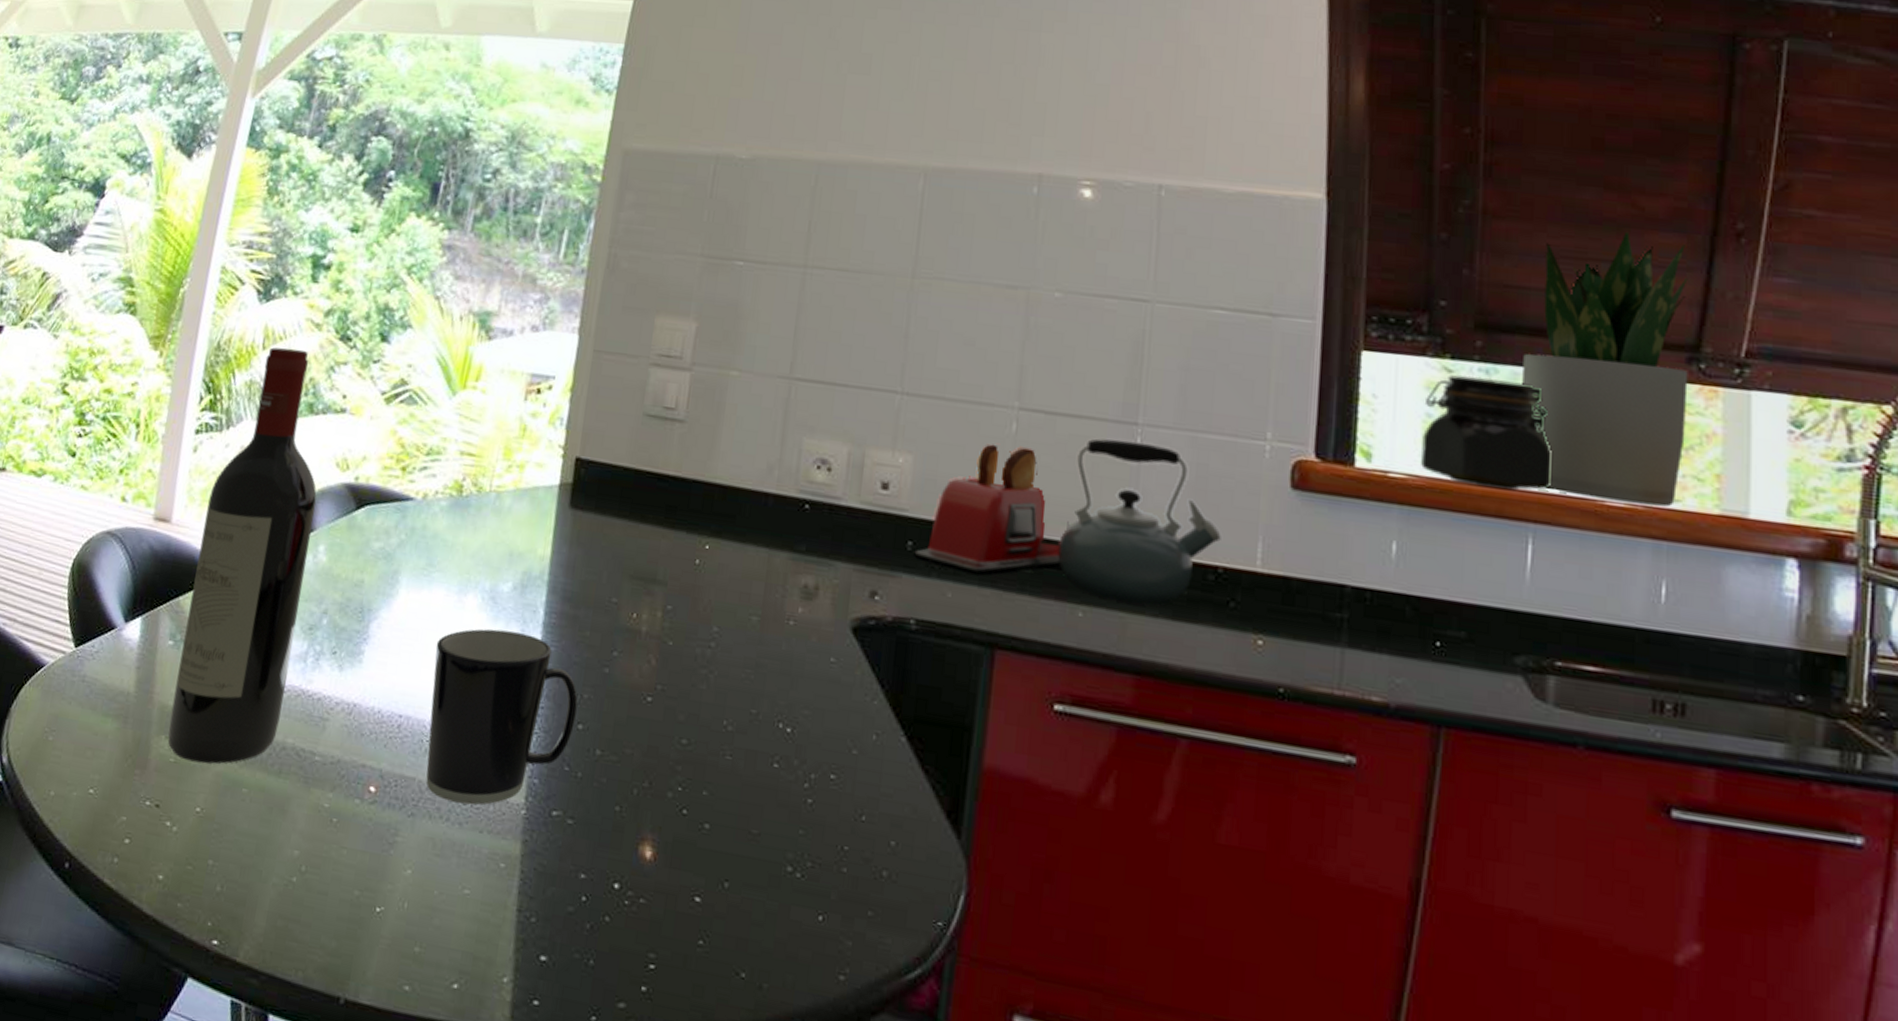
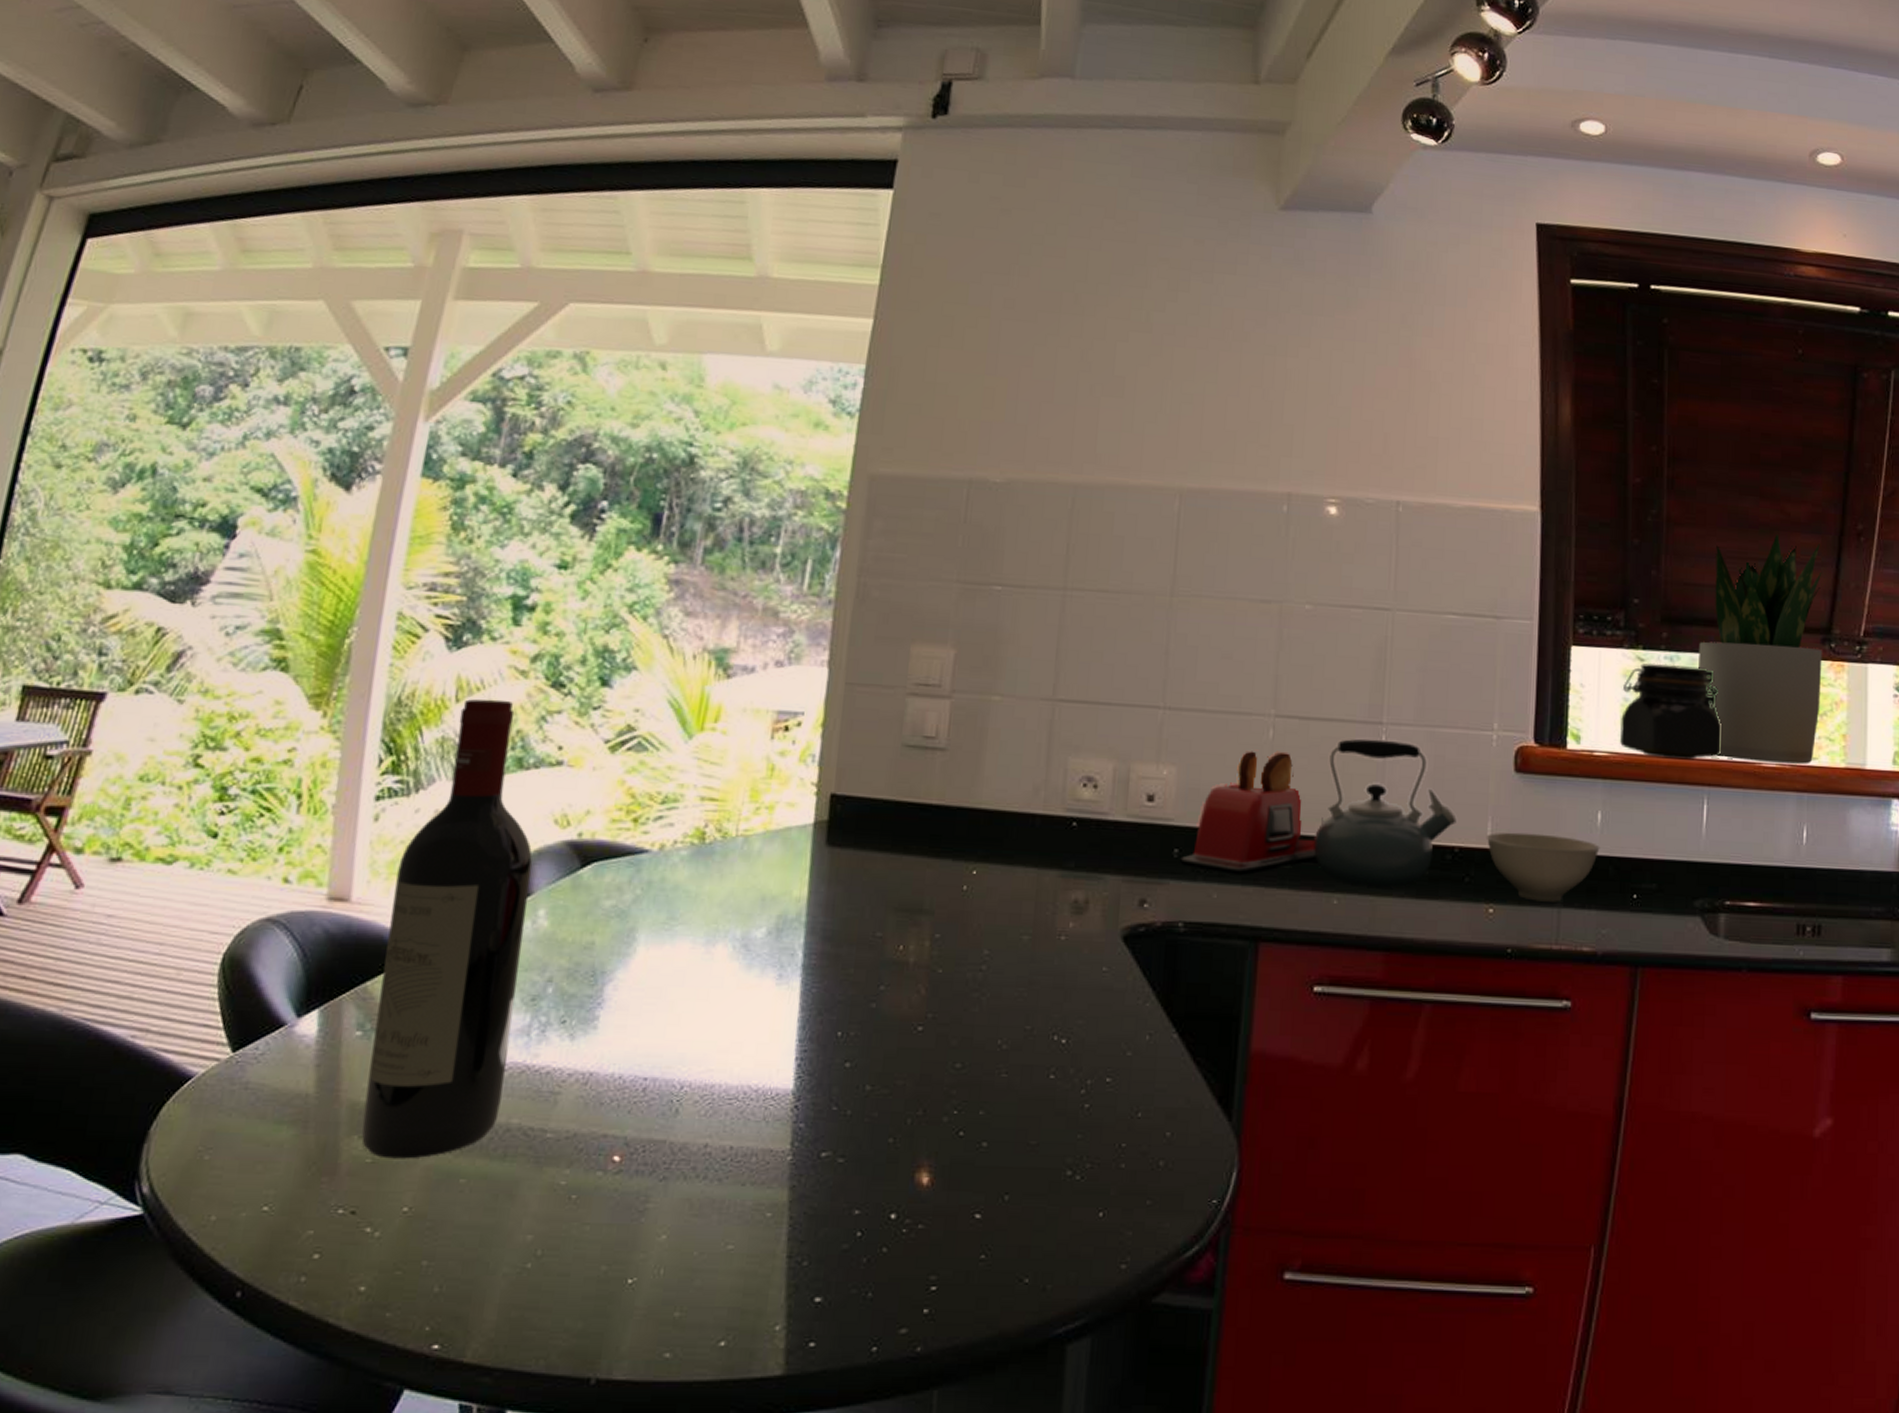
mug: present [426,629,578,805] -> none [678,977,844,1159]
bowl: none [1255,555,1395,641] -> present [1485,832,1600,902]

